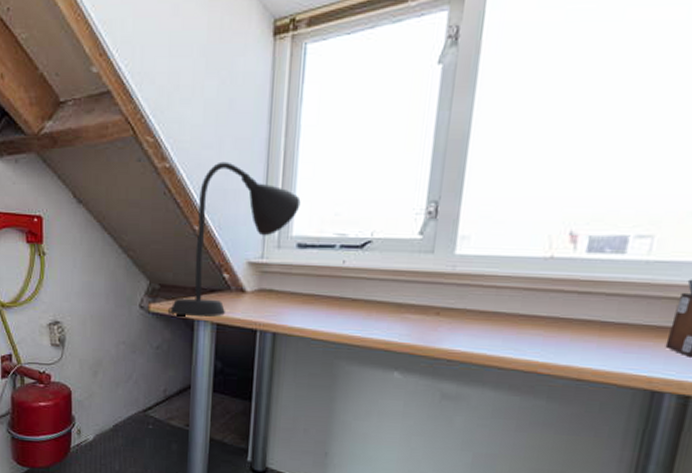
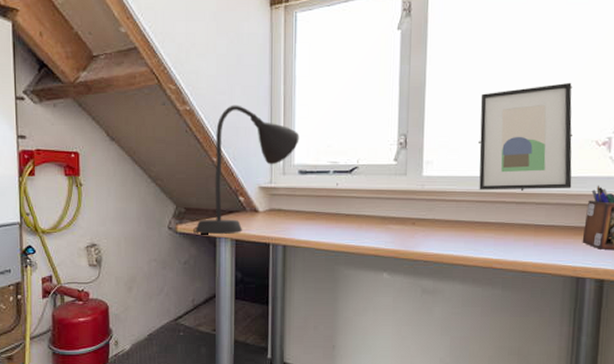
picture frame: none [529,133,679,279] -> present [479,82,573,192]

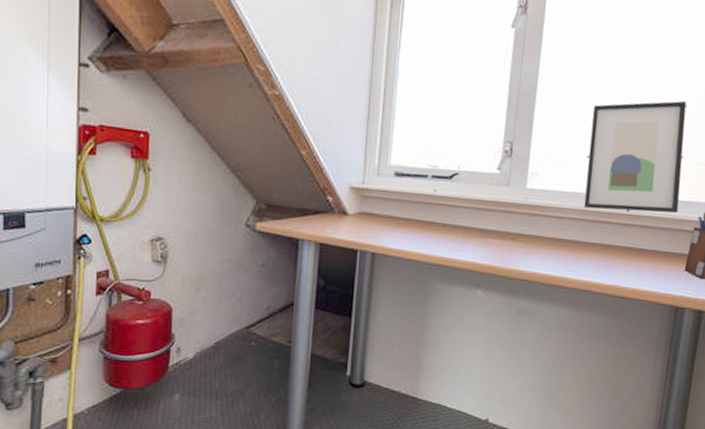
desk lamp: present [192,105,300,234] -> none [273,93,398,237]

